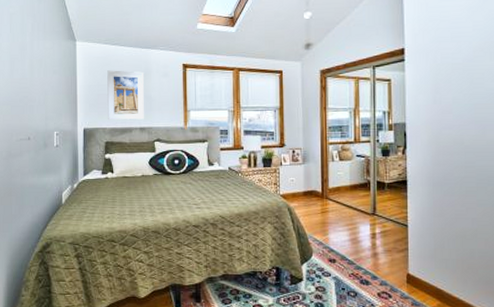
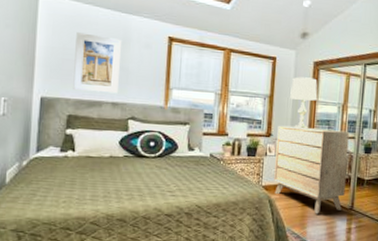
dresser: none [290,134,365,220] -> present [274,125,349,214]
lamp: none [299,86,327,137] -> present [290,77,318,129]

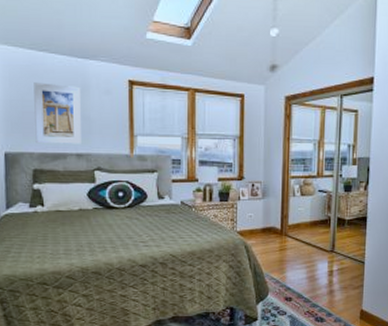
dresser: present [274,125,349,214] -> none [249,167,327,258]
lamp: present [290,77,318,129] -> none [261,114,291,170]

